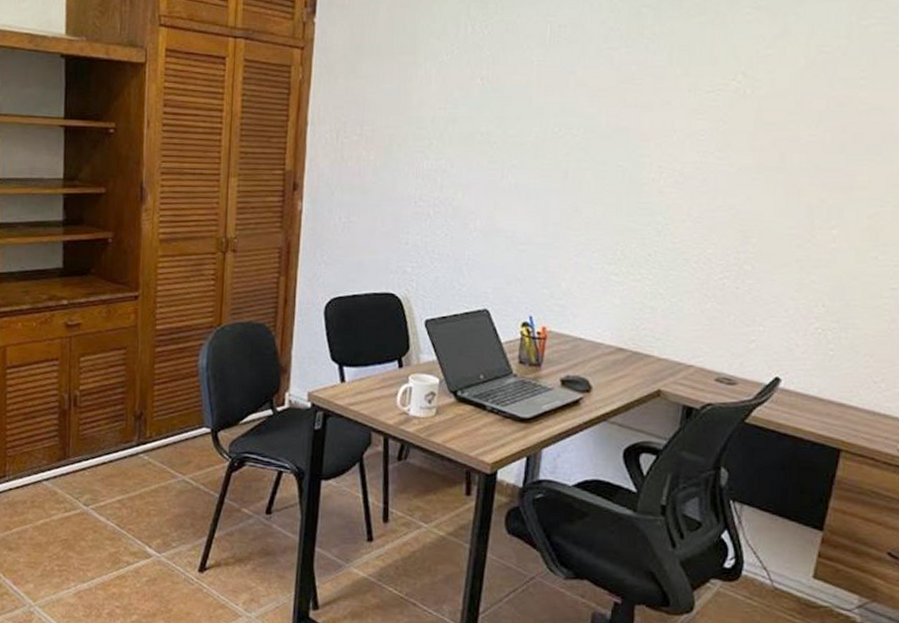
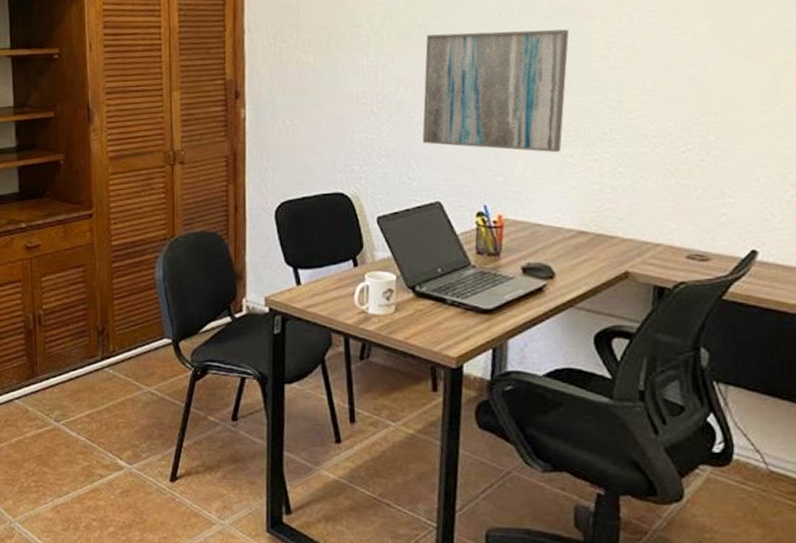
wall art: none [476,144,625,270] -> present [422,29,570,153]

